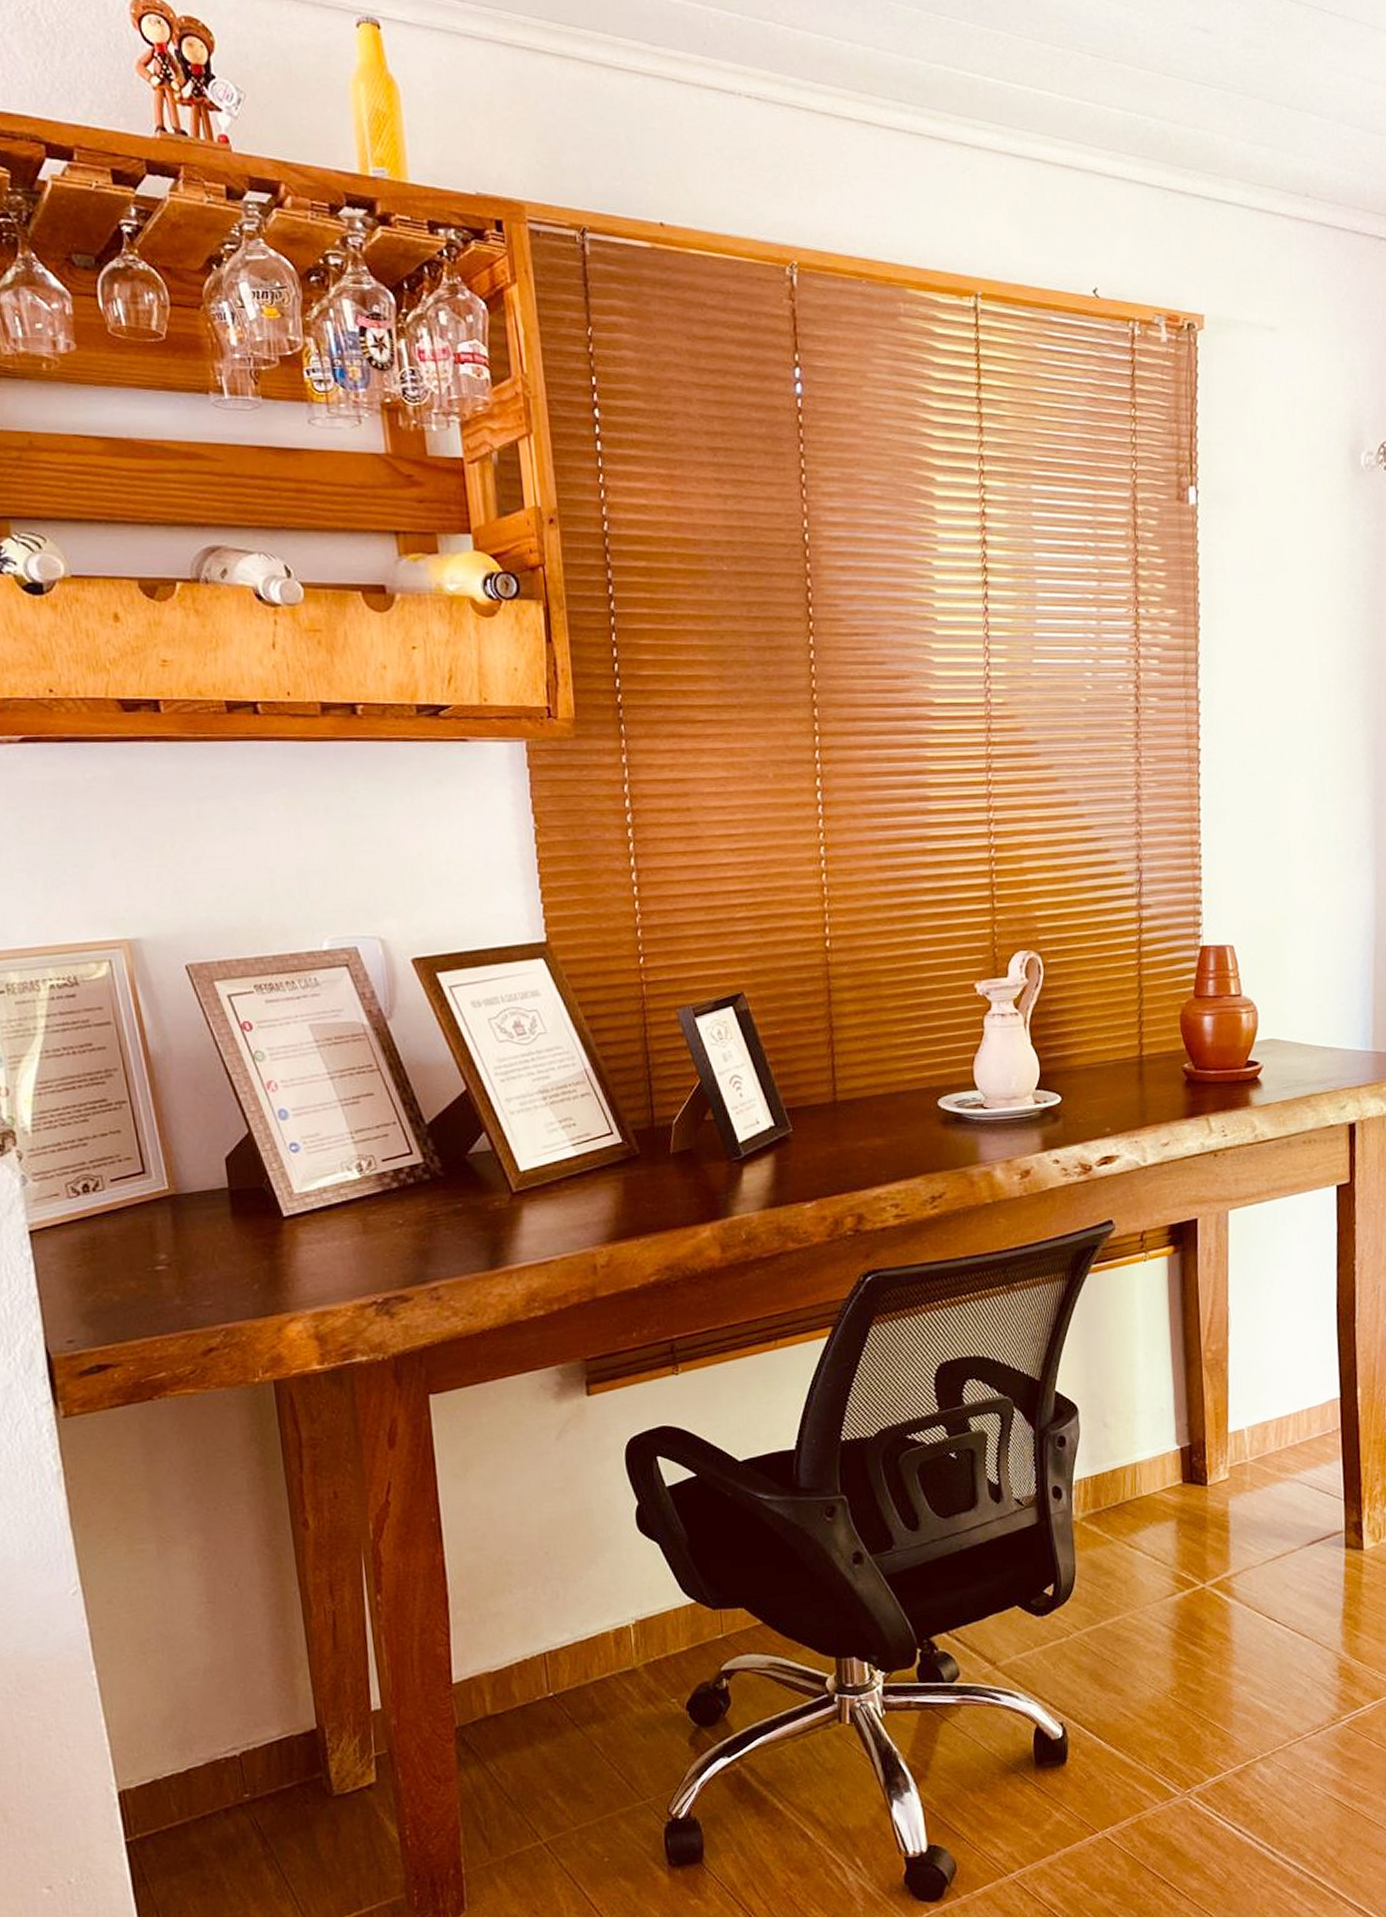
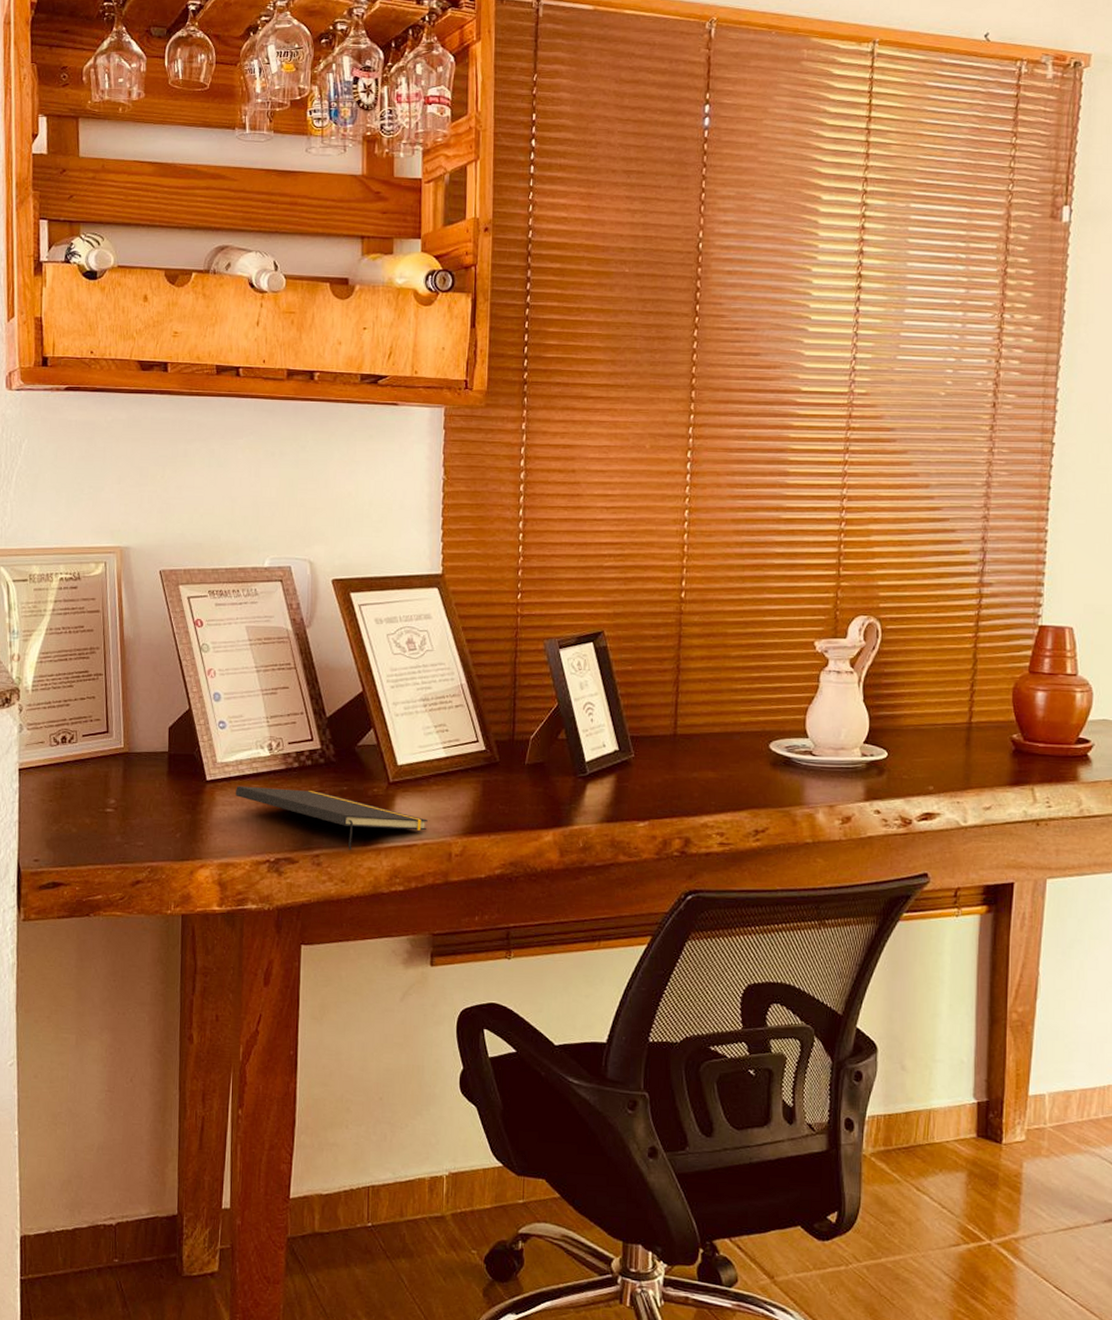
notepad: none [322,1213,564,1278] -> present [236,785,428,851]

